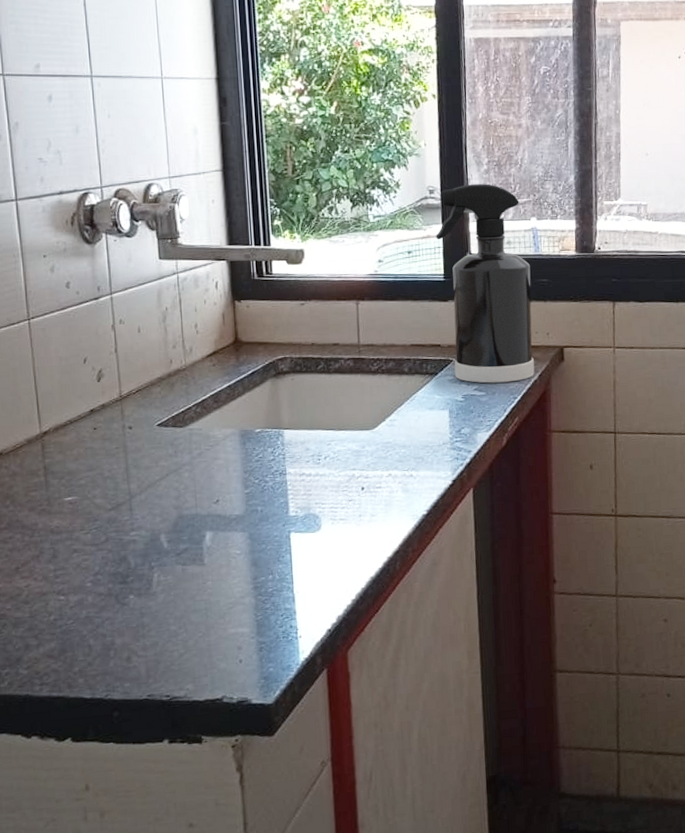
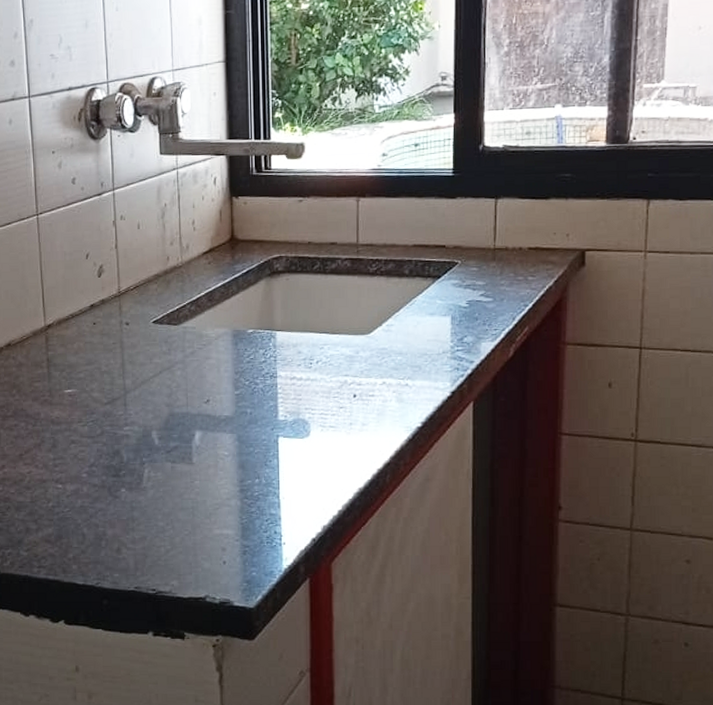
spray bottle: present [436,184,535,383] -> none [446,68,551,289]

